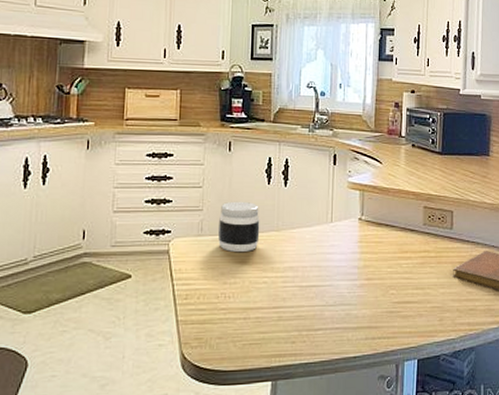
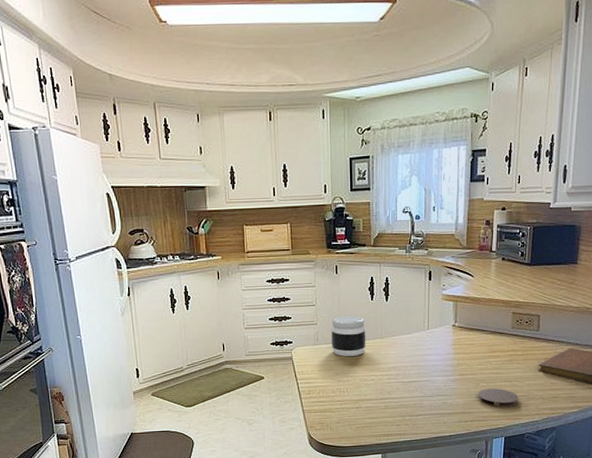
coaster: none [387,296,432,322] -> present [478,388,518,408]

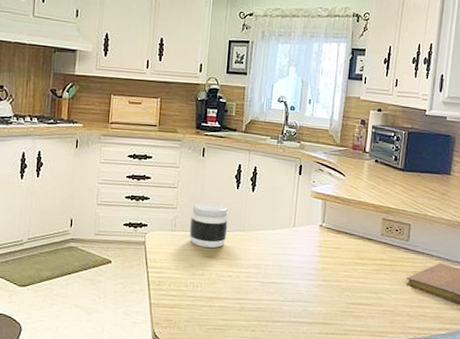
coaster: present [478,388,518,408] -> none [342,298,384,323]

